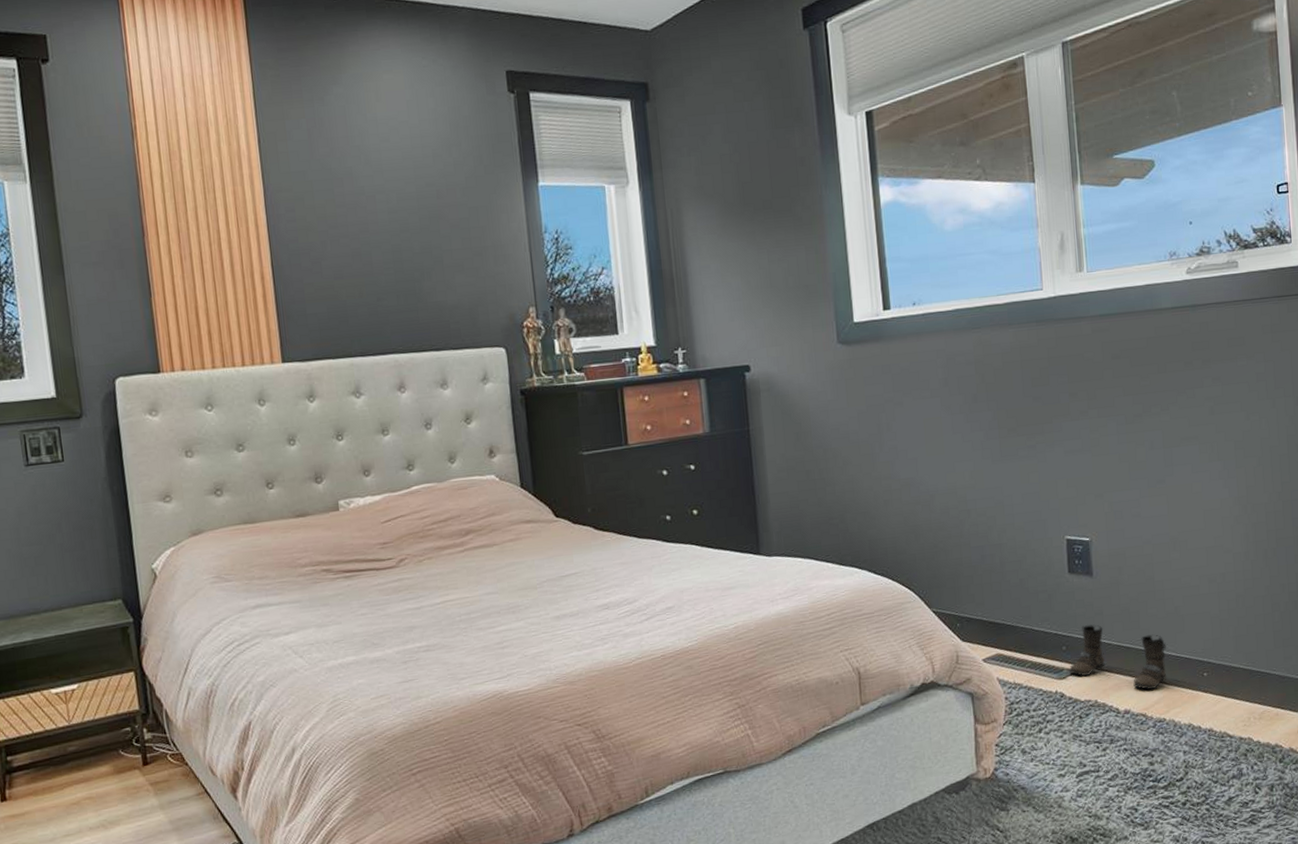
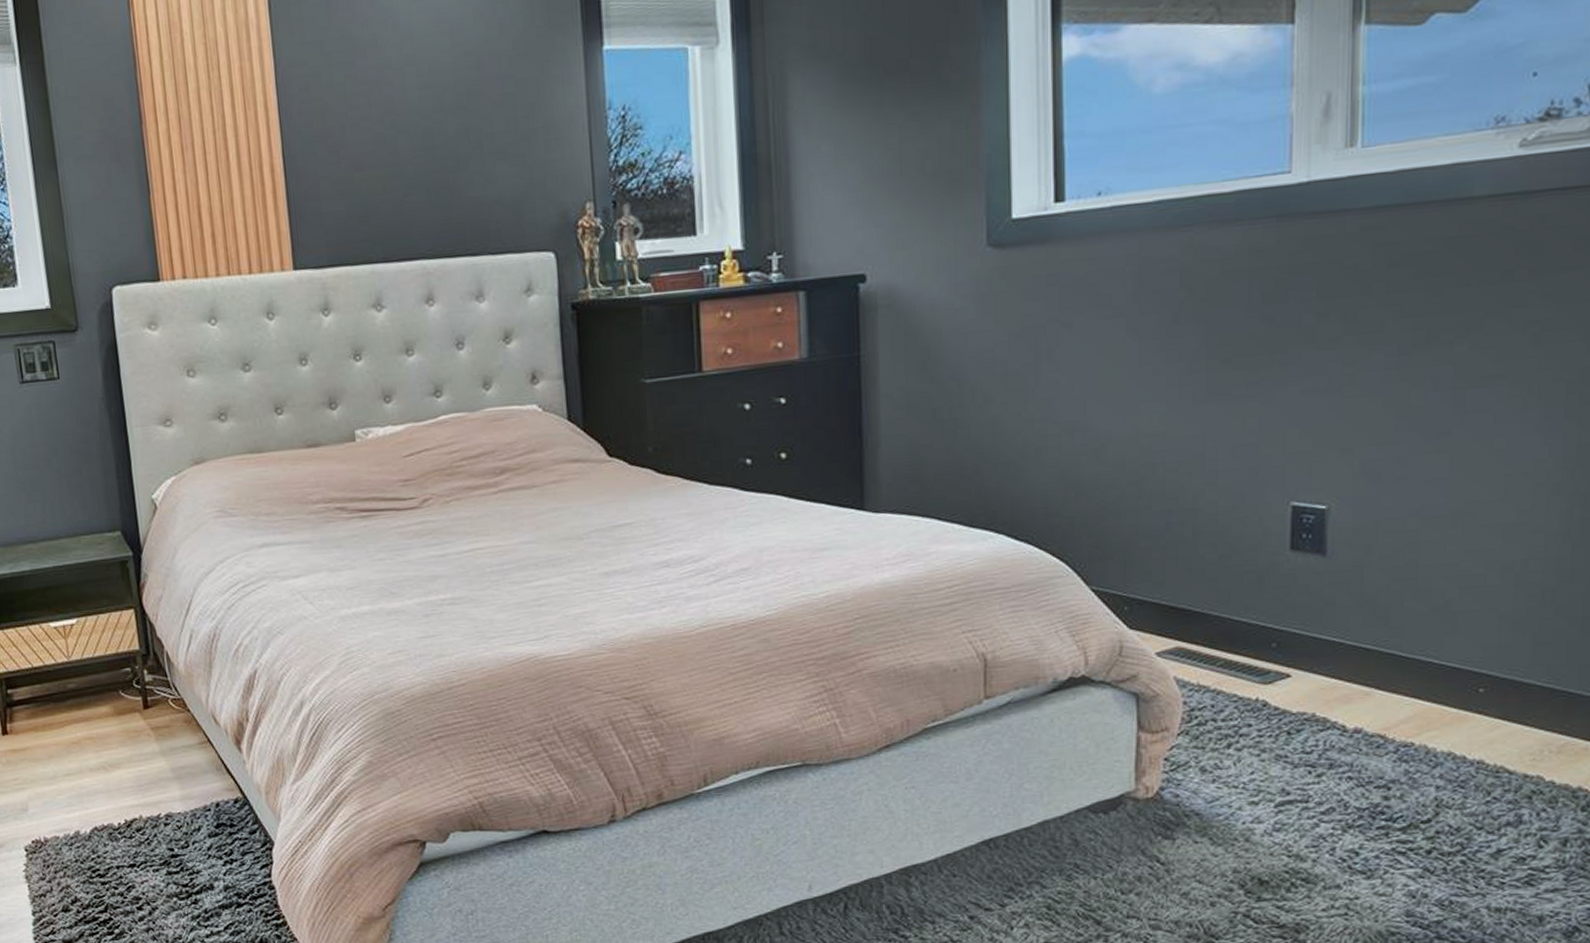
boots: present [1068,624,1167,691] -> none [1277,617,1426,706]

